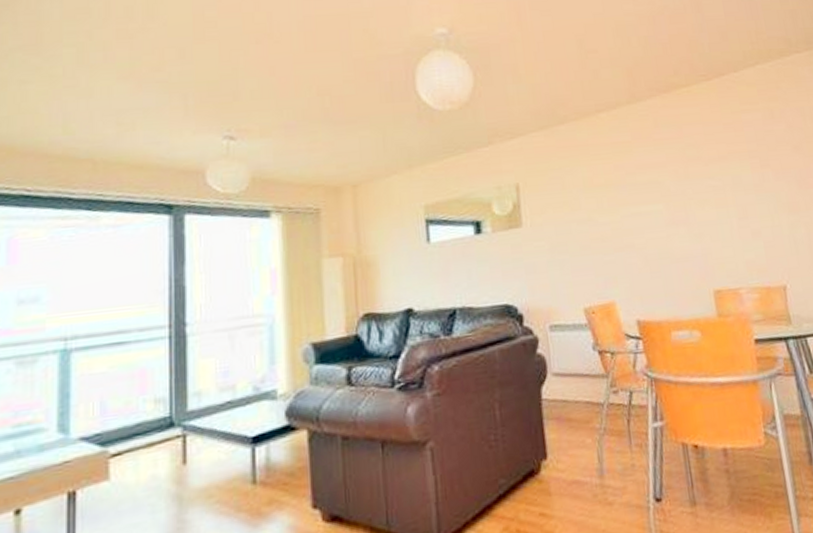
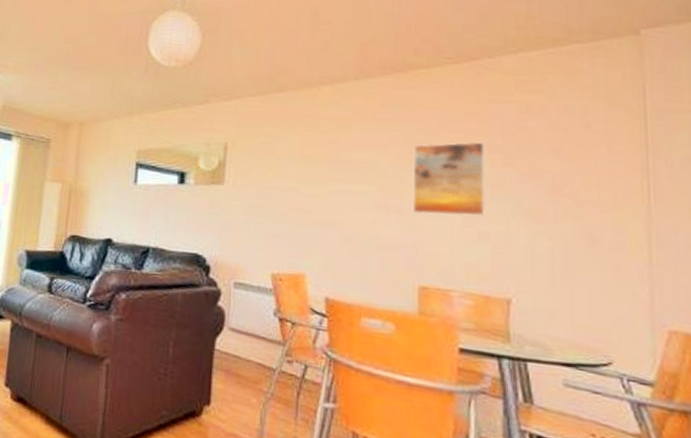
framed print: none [688,149,755,223] -> present [412,142,487,217]

